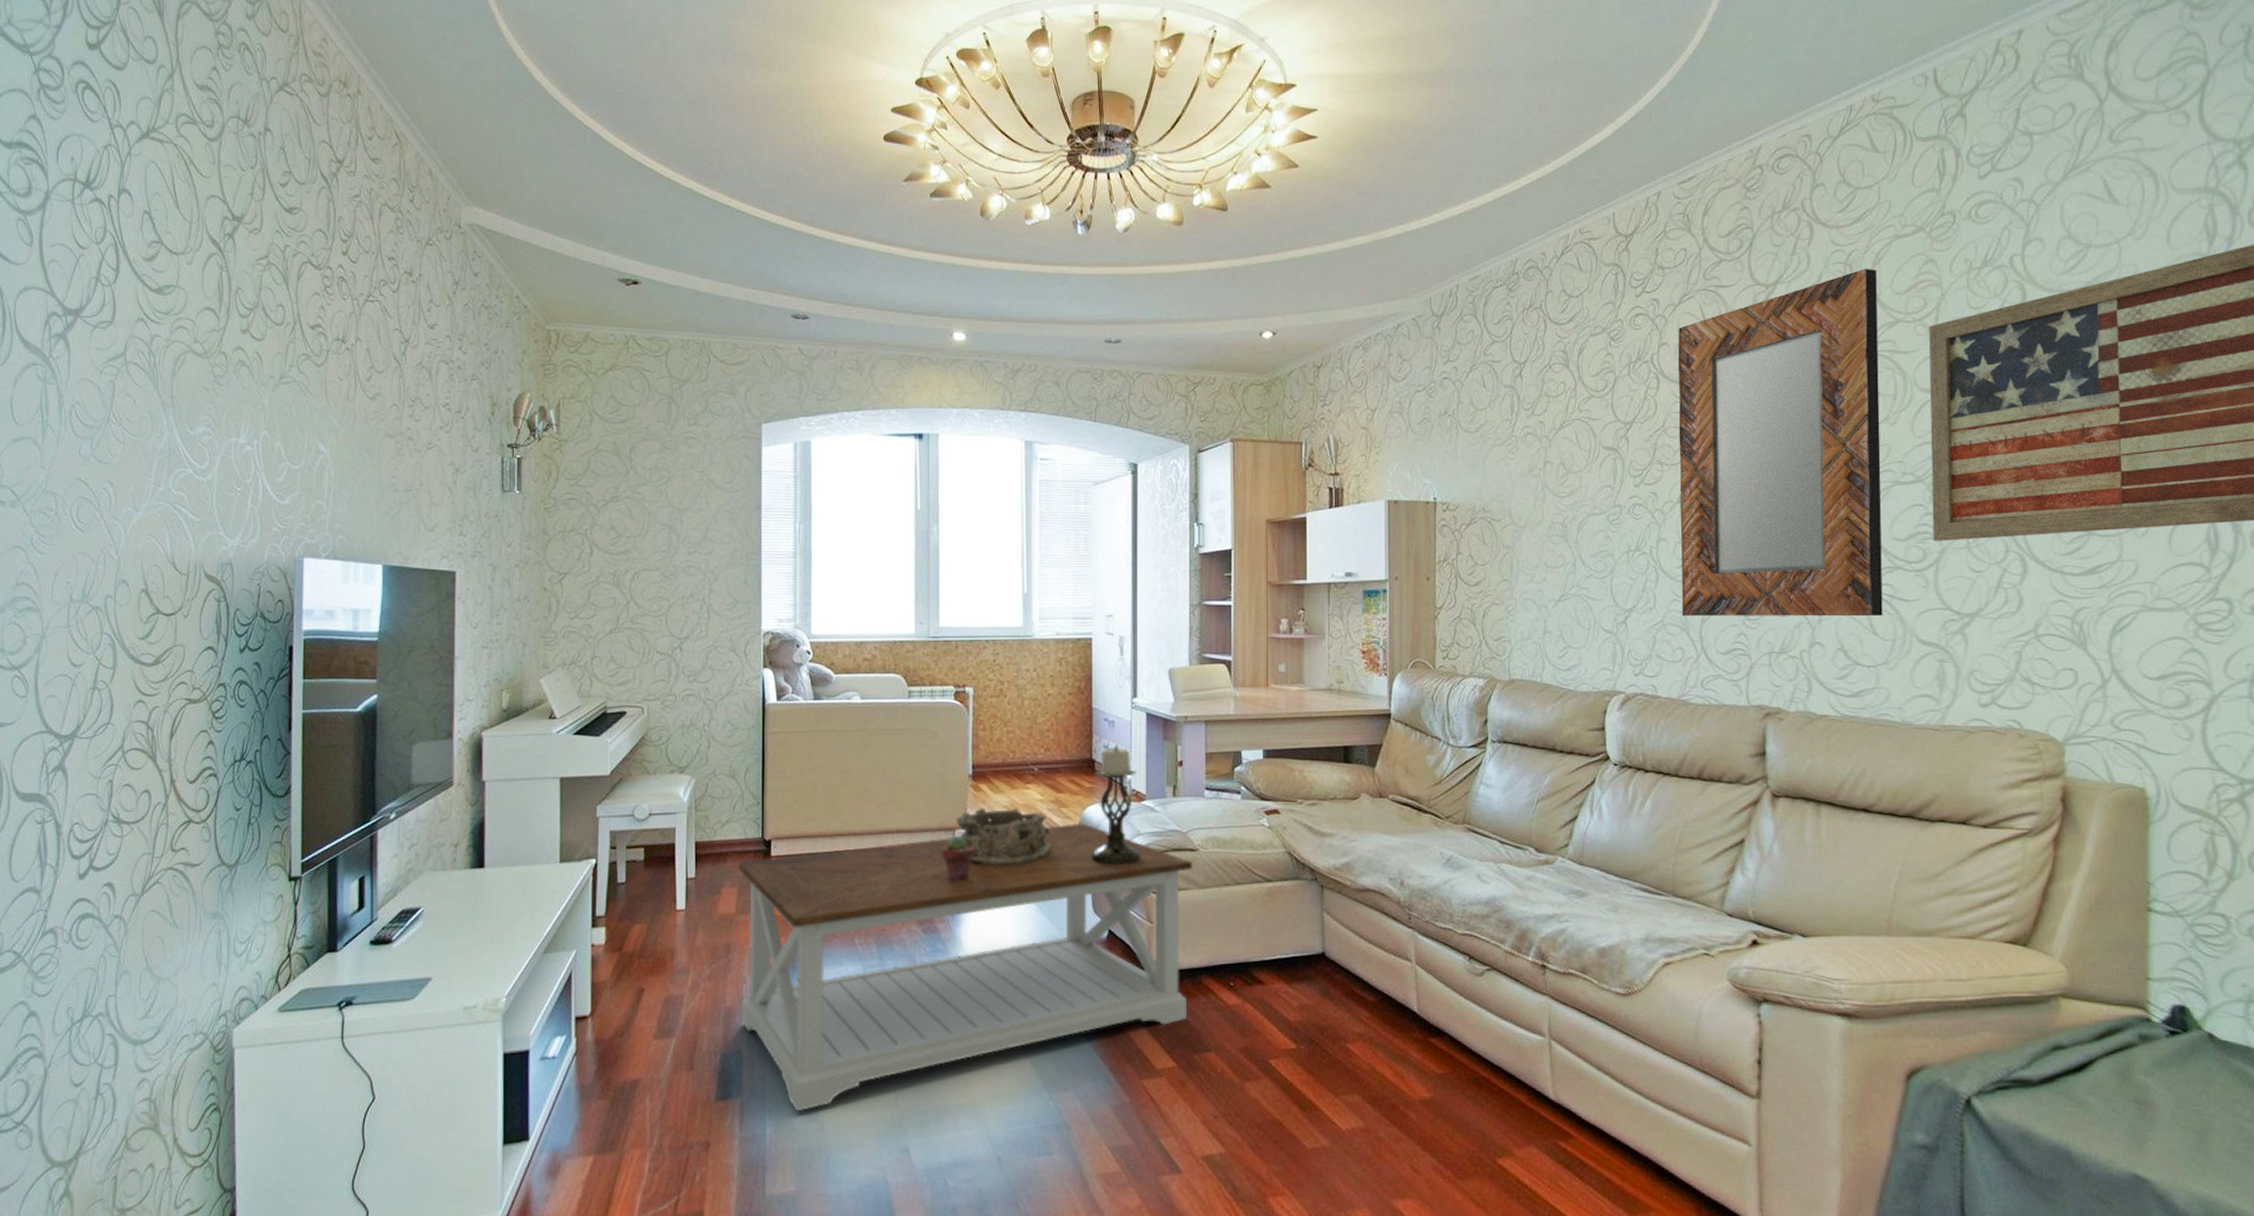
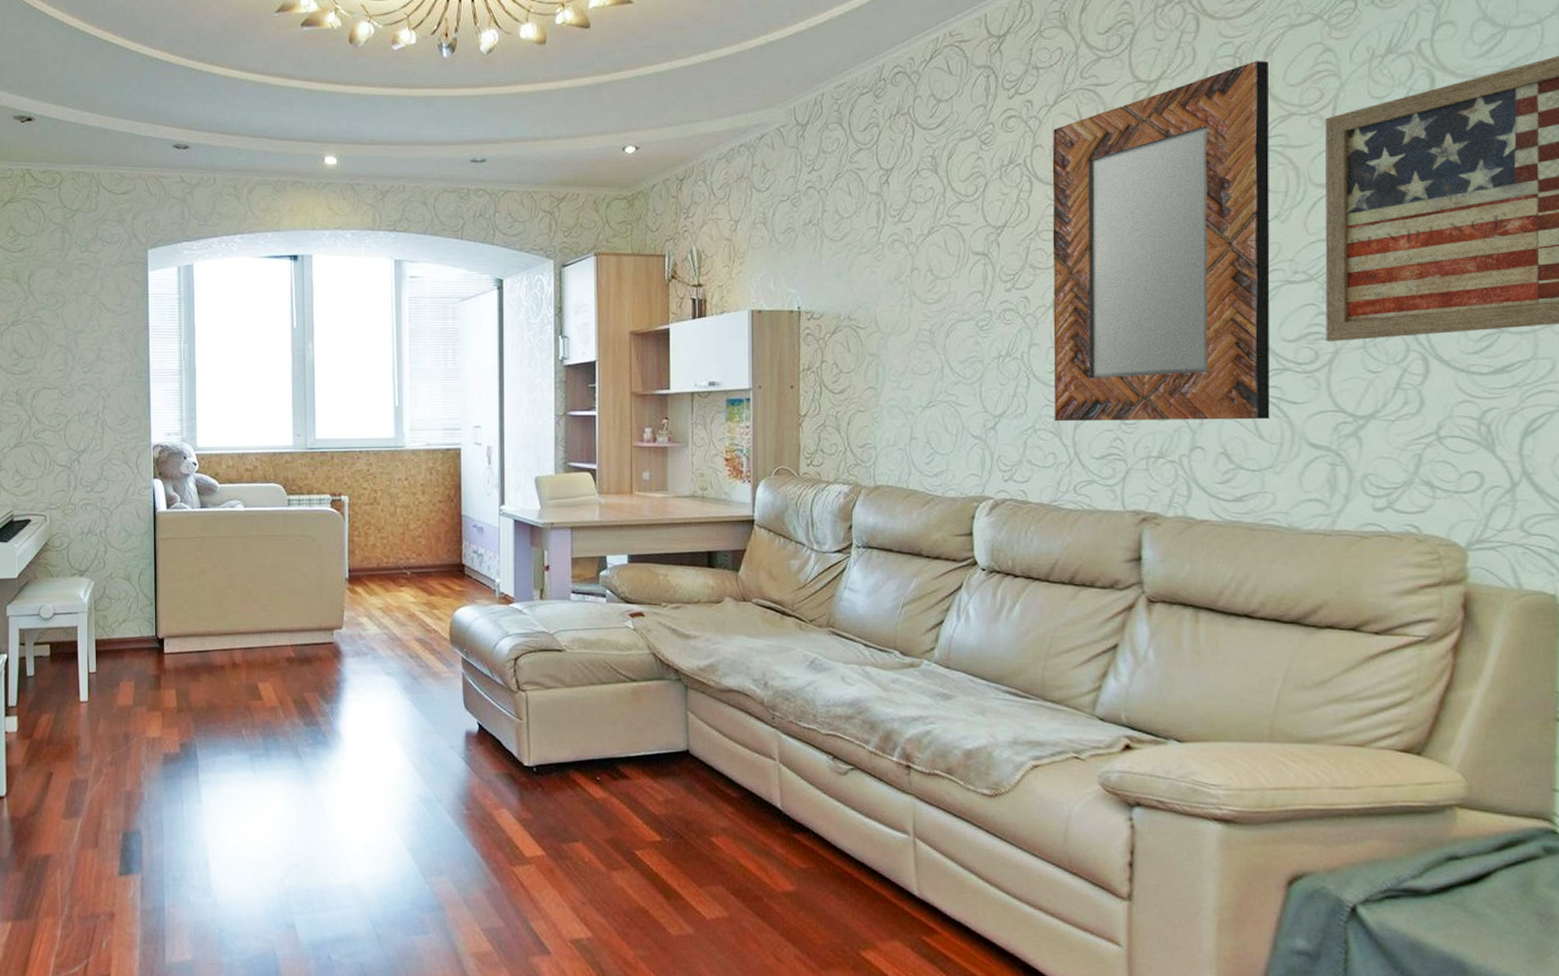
coffee table: present [737,823,1194,1112] -> none [134,624,560,888]
potted succulent: present [942,835,975,881] -> none [322,635,352,678]
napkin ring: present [957,807,1051,865] -> none [335,609,424,663]
candle holder: present [1091,745,1141,866] -> none [462,550,510,665]

